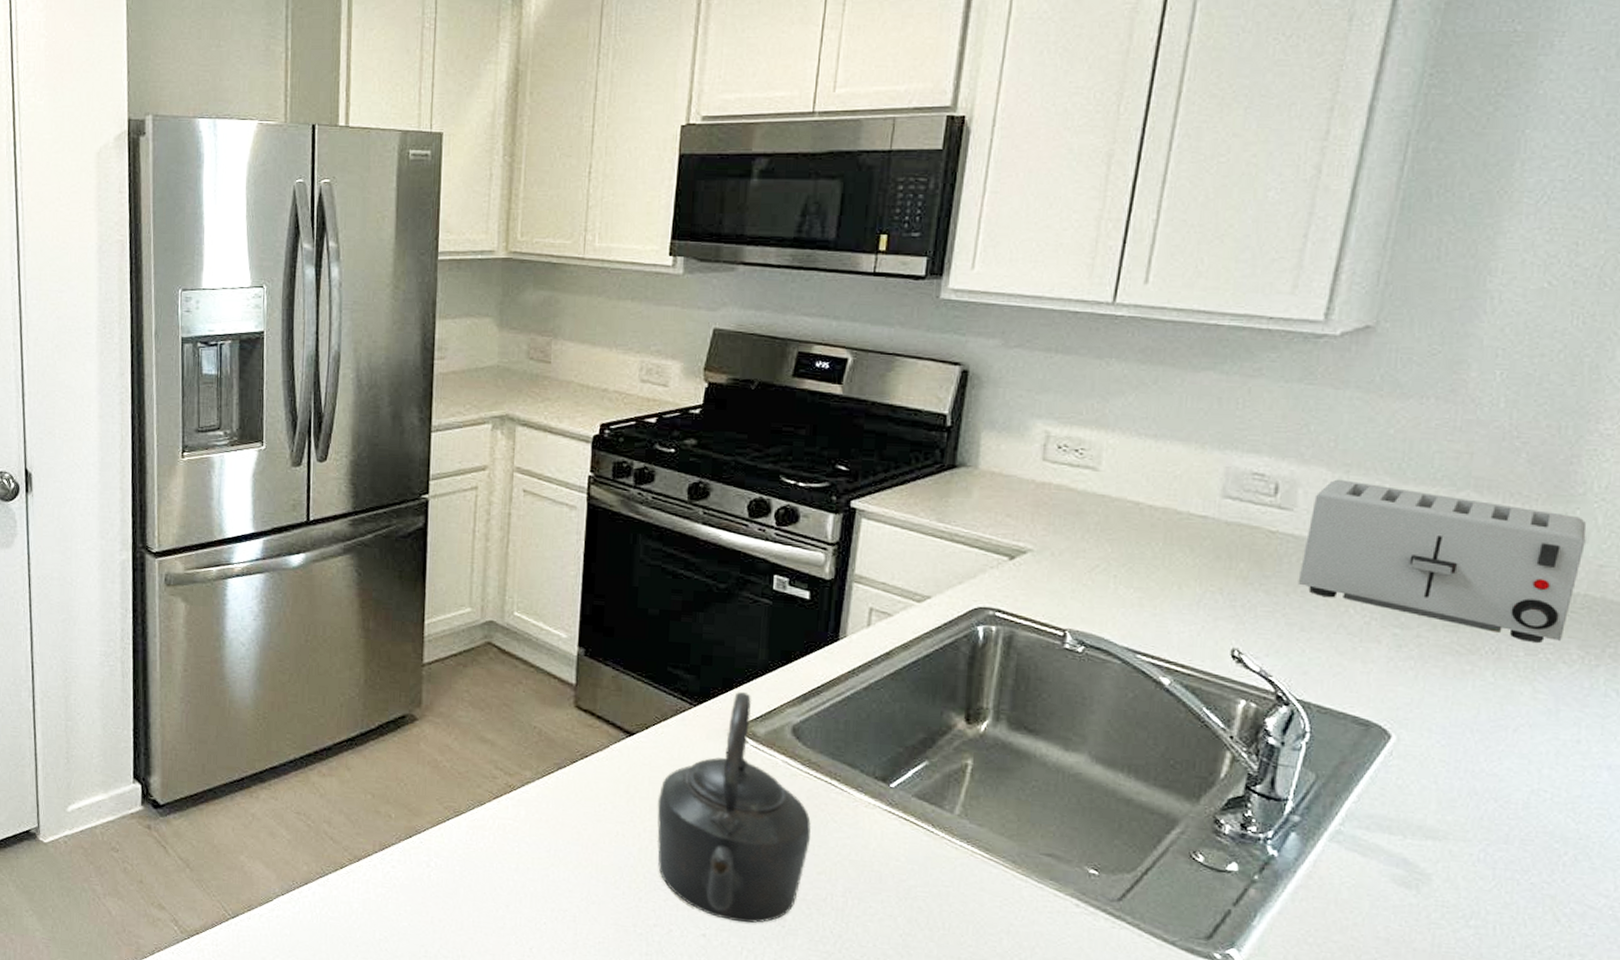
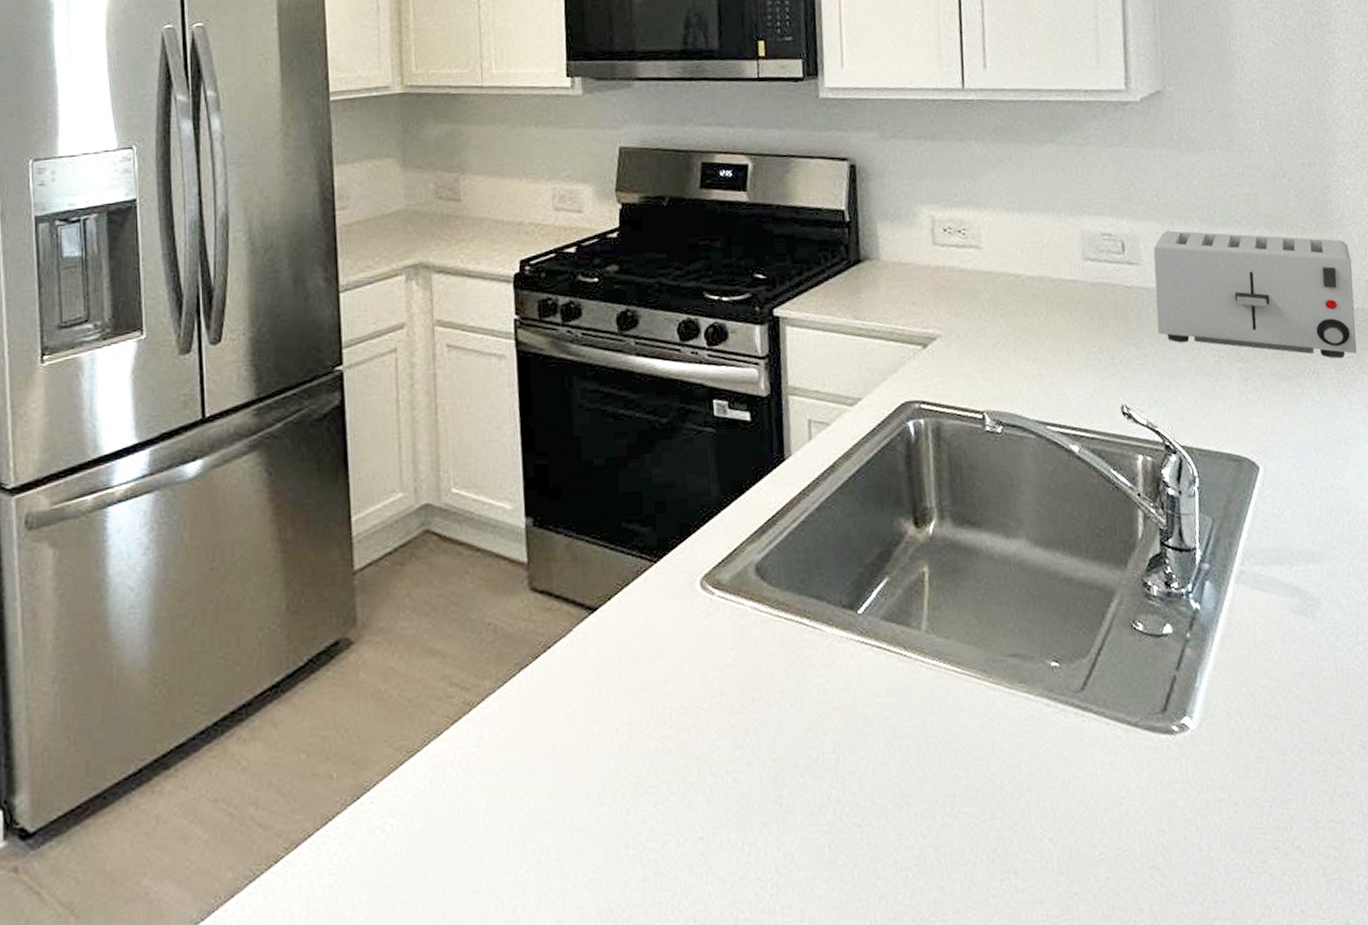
kettle: present [657,692,812,923] -> none [631,536,792,813]

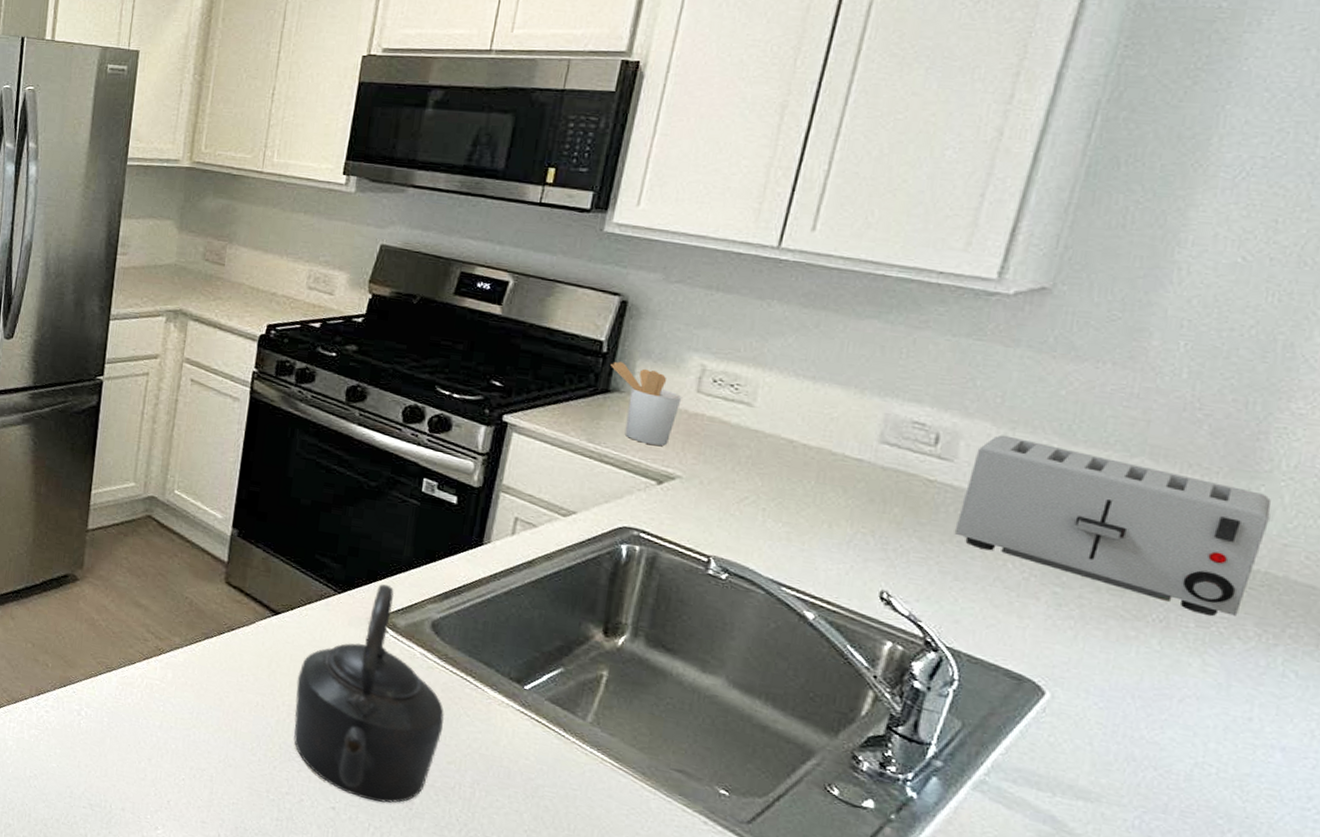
kettle: none [631,536,792,813] -> present [294,584,445,803]
utensil holder: none [856,228,923,309] -> present [611,361,682,446]

